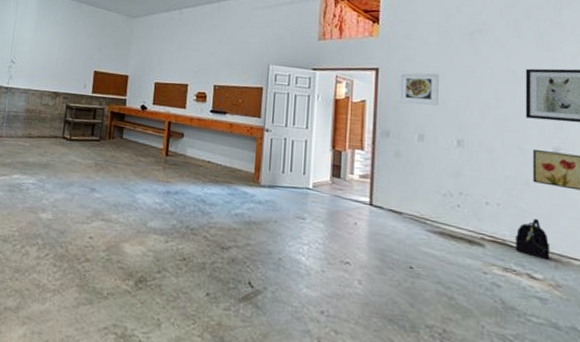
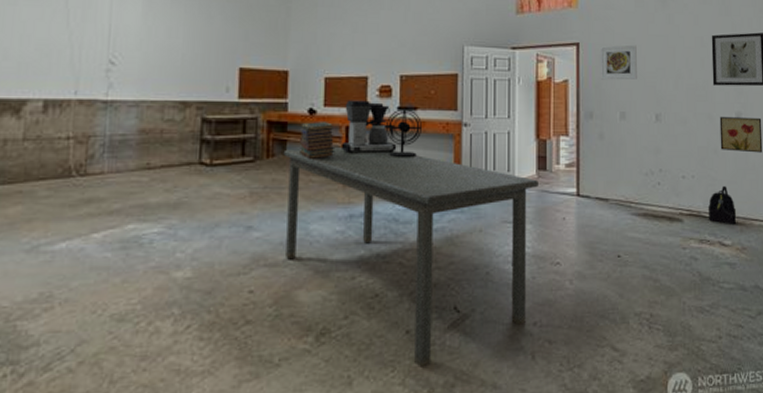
dining table: none [117,135,332,327] -> present [283,147,538,368]
book stack: none [132,115,159,145] -> present [300,122,335,160]
coffee maker: none [163,101,208,146] -> present [340,100,397,154]
desk fan: none [199,112,231,152] -> present [385,109,423,157]

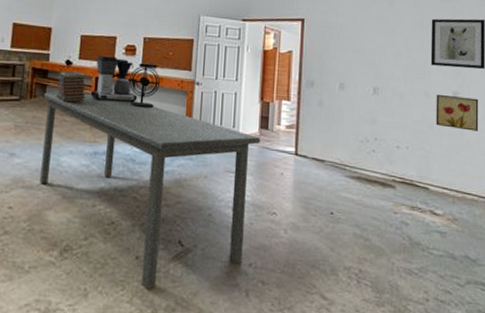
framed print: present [601,44,637,80] -> none [323,23,358,55]
backpack: present [708,186,737,226] -> none [420,159,449,197]

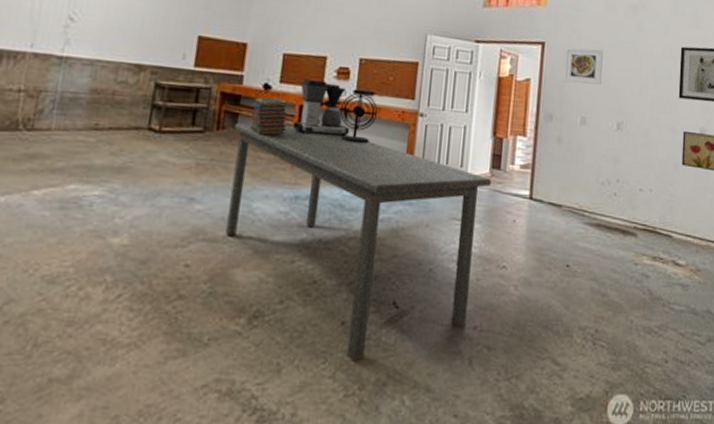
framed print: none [323,23,358,55] -> present [564,47,603,85]

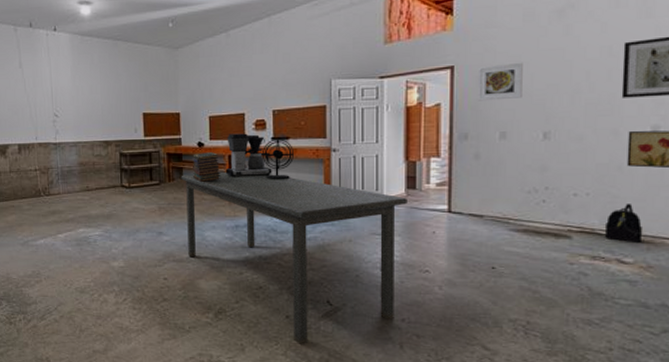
backpack: none [663,203,694,245] -> present [604,204,644,244]

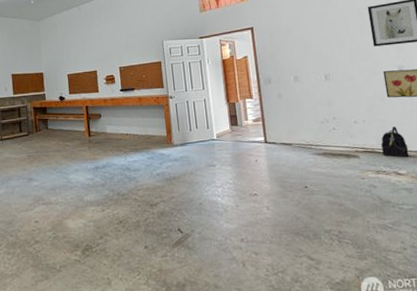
dining table: present [181,172,407,344] -> none [46,119,235,272]
book stack: present [192,152,221,183] -> none [55,104,81,132]
coffee maker: present [225,133,272,177] -> none [83,87,123,125]
desk fan: present [261,138,295,179] -> none [113,90,140,125]
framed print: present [478,62,523,101] -> none [271,23,305,53]

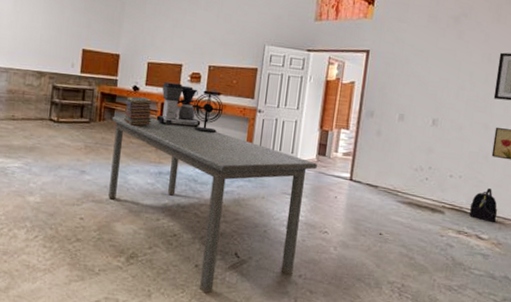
dining table: none [46,119,235,272] -> present [108,116,317,294]
book stack: none [55,104,81,132] -> present [124,96,152,127]
coffee maker: none [83,87,123,125] -> present [156,82,201,127]
desk fan: none [113,90,140,125] -> present [193,93,224,133]

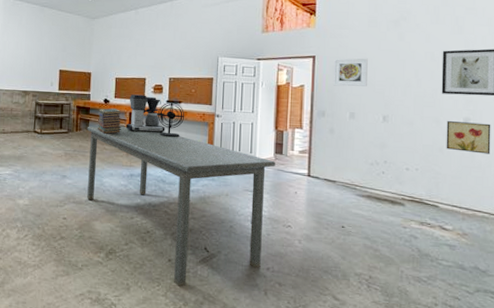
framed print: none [386,55,424,87] -> present [334,58,368,87]
backpack: present [468,188,498,223] -> none [429,180,459,214]

